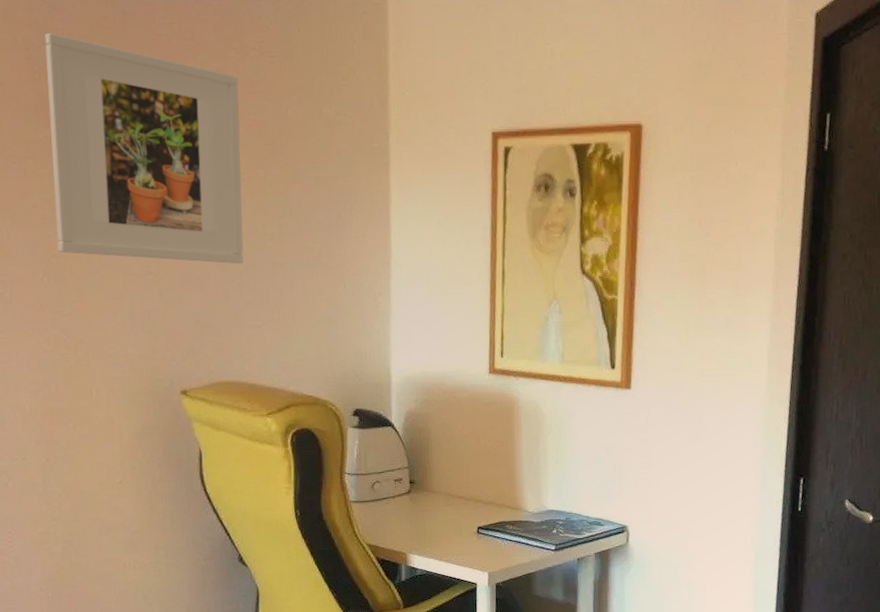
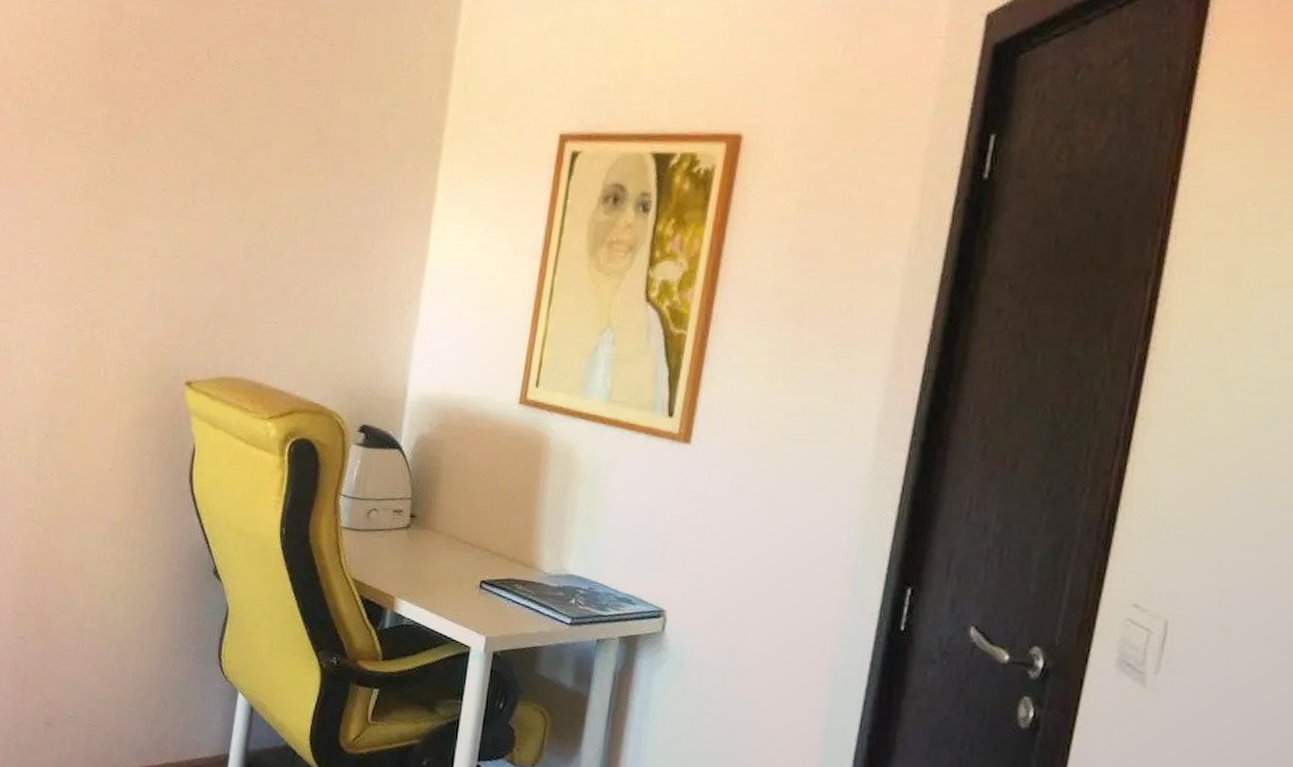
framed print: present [44,32,243,264] -> none [94,14,296,256]

